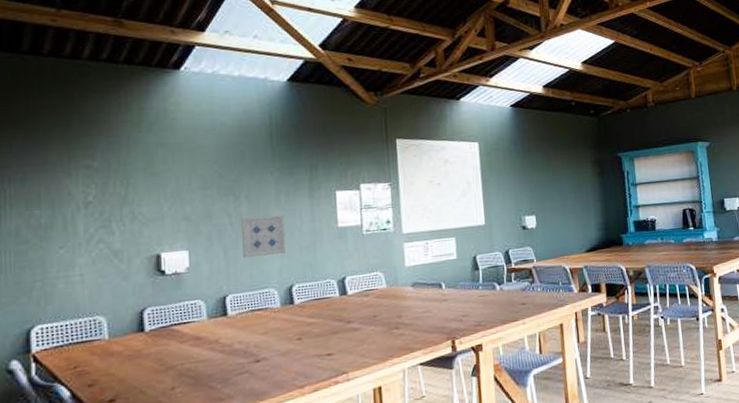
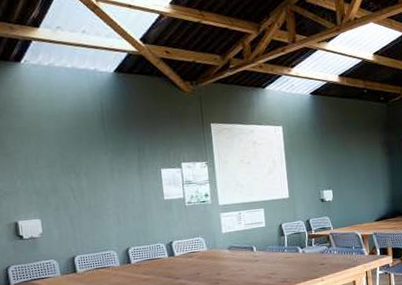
wall art: present [241,214,286,259] -> none [83,189,122,226]

